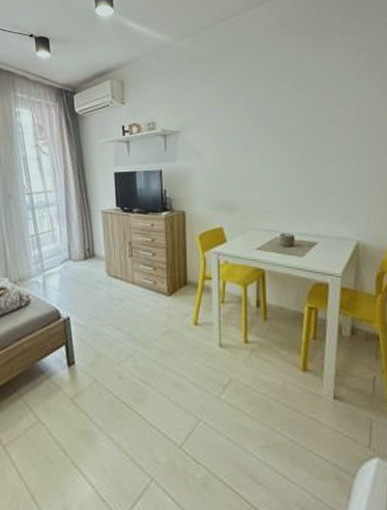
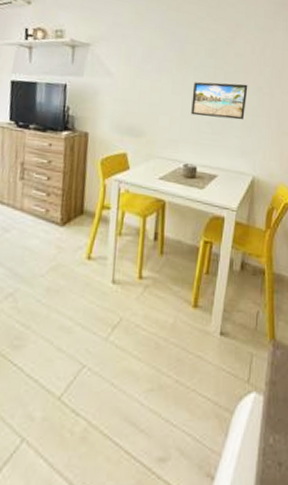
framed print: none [283,149,344,186] -> present [191,82,248,120]

